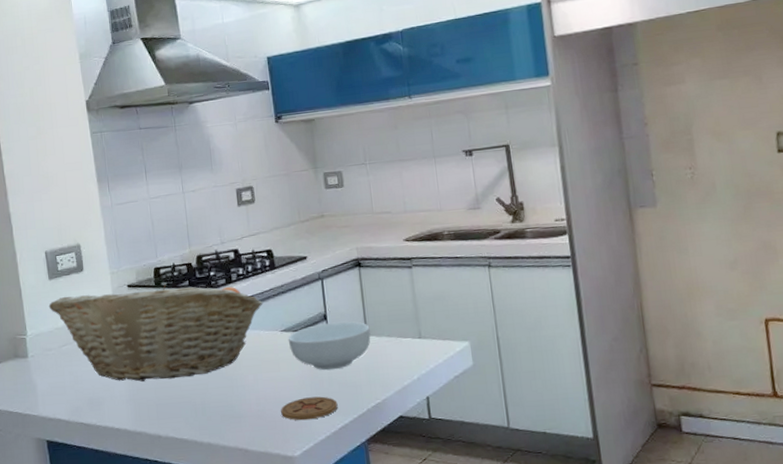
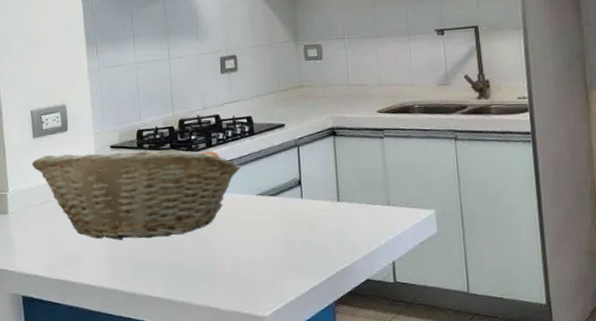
coaster: present [281,396,338,421] -> none [253,259,308,282]
cereal bowl: present [288,321,371,371] -> none [263,187,342,234]

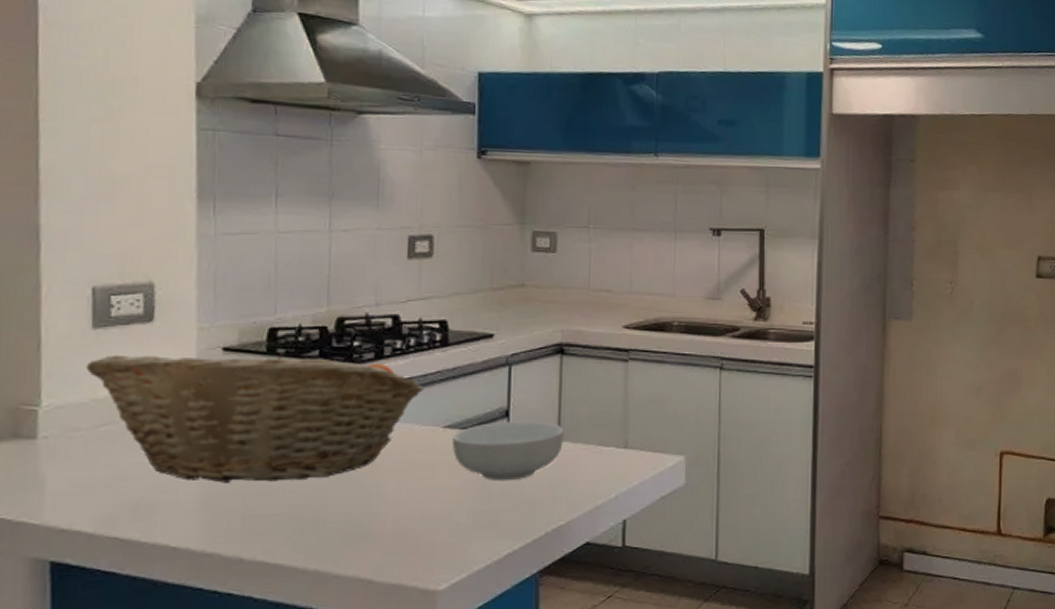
cereal bowl: none [263,187,342,234] -> present [451,420,564,482]

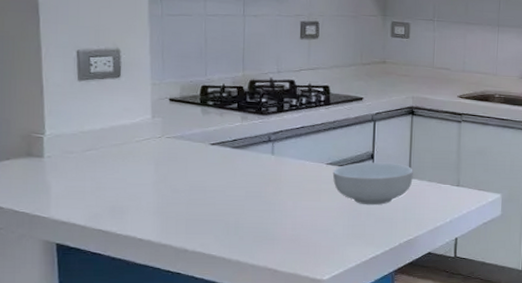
fruit basket: present [85,350,425,483] -> none [74,100,313,197]

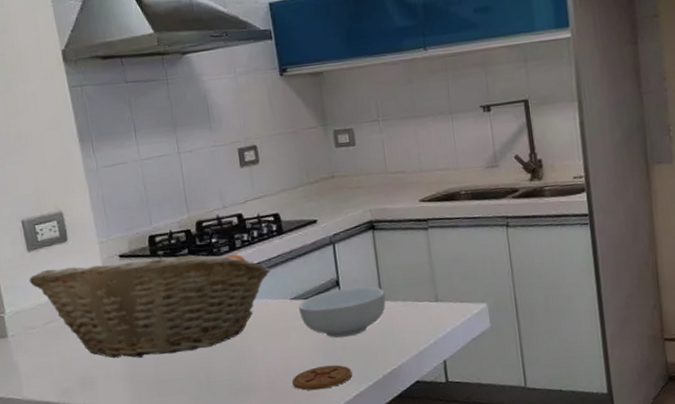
fruit basket: none [74,100,313,197] -> present [29,252,271,359]
coaster: none [315,228,372,248] -> present [292,364,352,391]

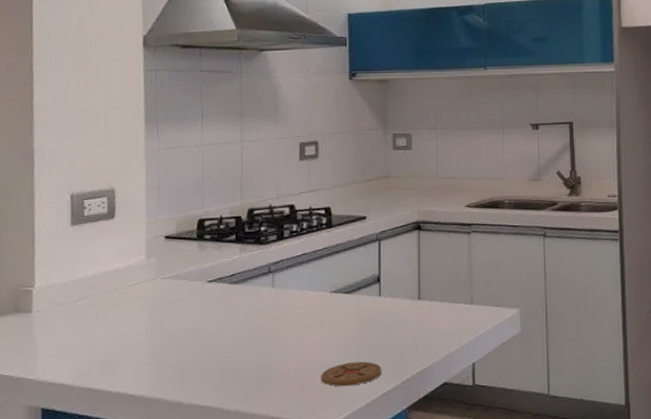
fruit basket: present [29,252,271,359] -> none [66,236,315,343]
cereal bowl: present [298,286,386,338] -> none [337,284,423,335]

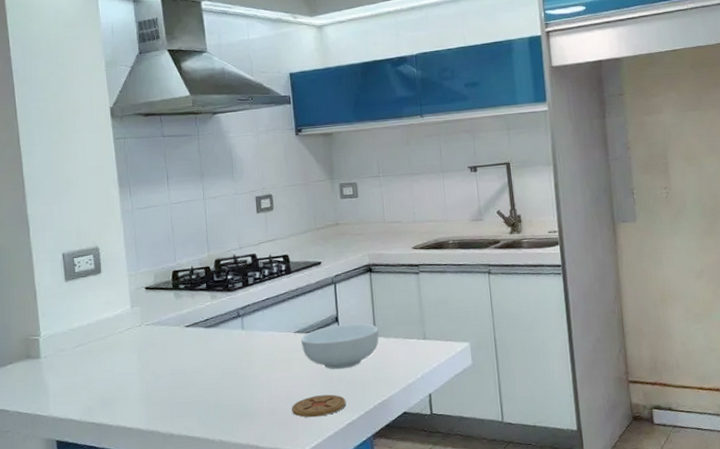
cereal bowl: none [337,284,423,335] -> present [301,323,379,370]

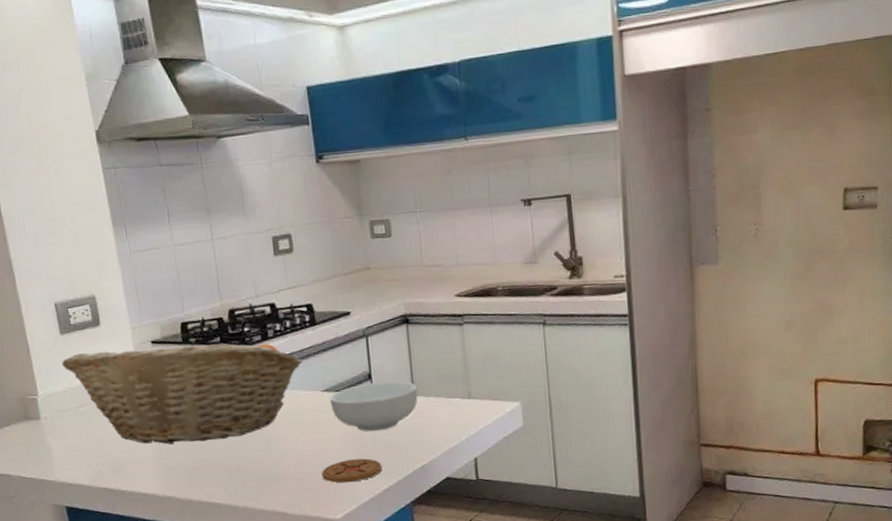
fruit basket: none [64,285,278,382] -> present [61,339,303,445]

